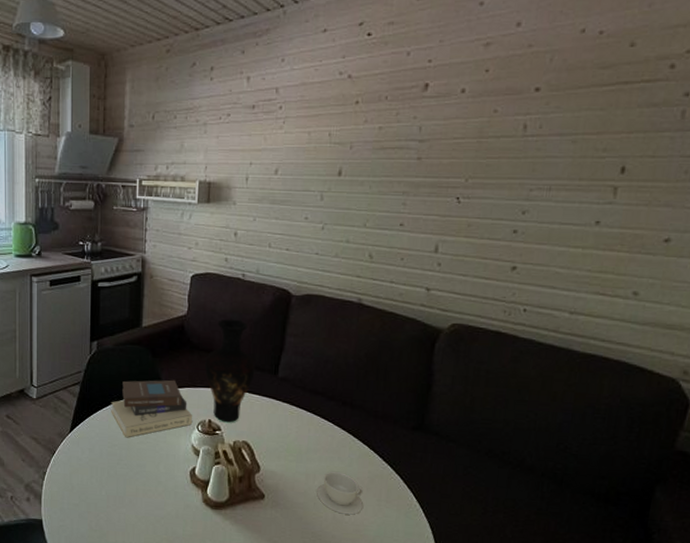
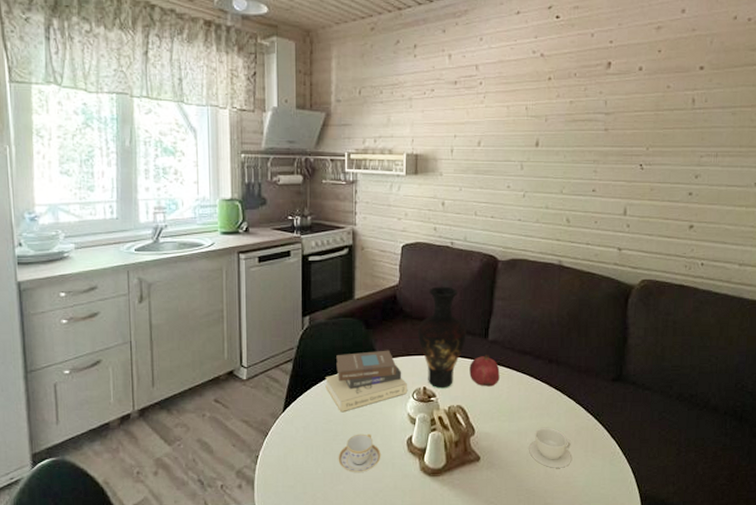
teacup: none [121,460,164,498] -> present [338,433,381,472]
fruit: none [257,392,289,425] -> present [469,355,500,387]

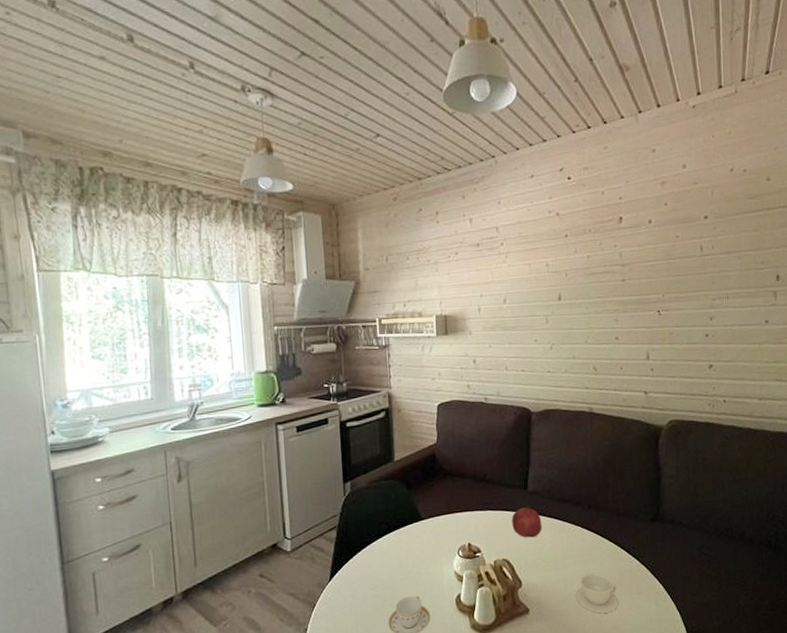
books: present [325,350,407,413] -> none [370,509,452,576]
vase: present [417,286,466,388] -> none [458,441,507,543]

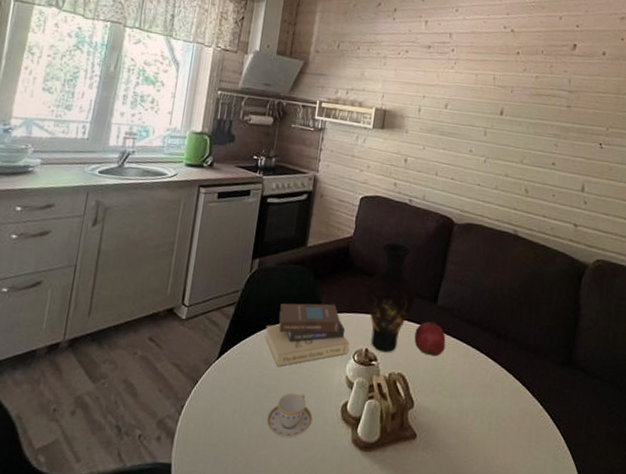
books: none [370,509,452,576] -> present [265,303,349,367]
vase: none [458,441,507,543] -> present [366,243,416,352]
teacup: present [576,572,618,614] -> none [469,408,515,458]

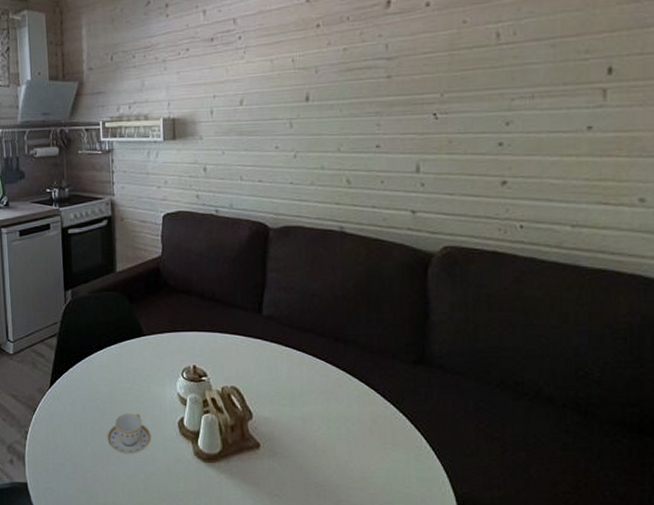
books: present [265,303,349,367] -> none [90,325,176,390]
vase: present [366,243,416,352] -> none [183,257,238,366]
fruit: present [414,321,446,357] -> none [243,332,278,367]

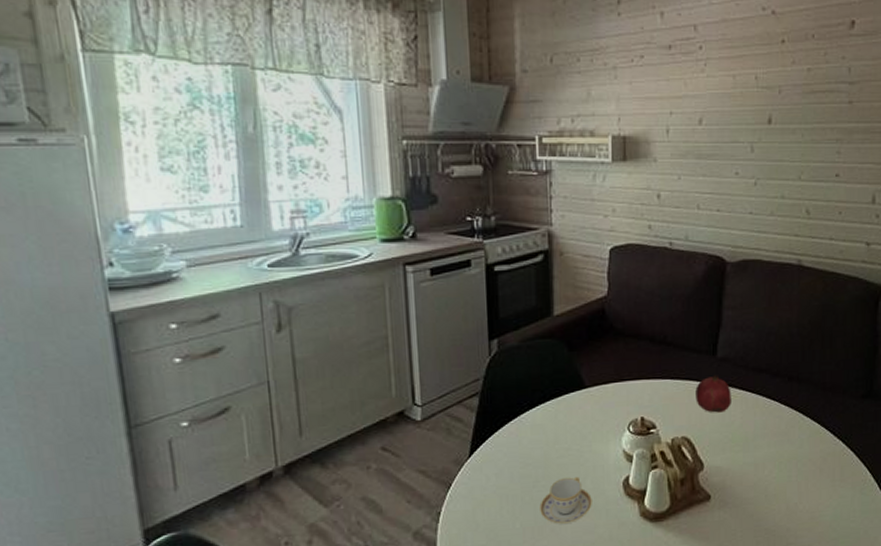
fruit: none [243,332,278,367] -> present [695,375,731,413]

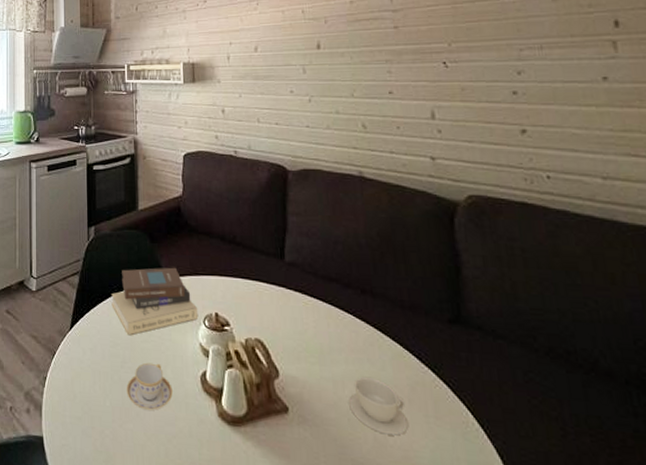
books: none [520,375,621,454] -> present [111,267,197,336]
fruit: present [695,375,731,413] -> none [266,279,303,319]
teacup: none [768,455,817,503] -> present [349,376,408,436]

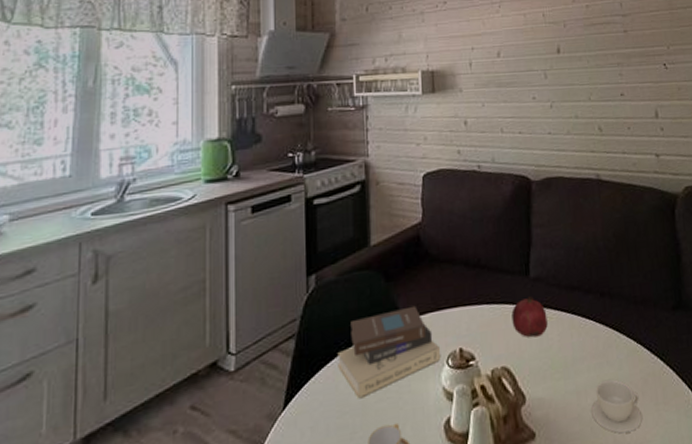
fruit: none [266,279,303,319] -> present [511,296,548,338]

